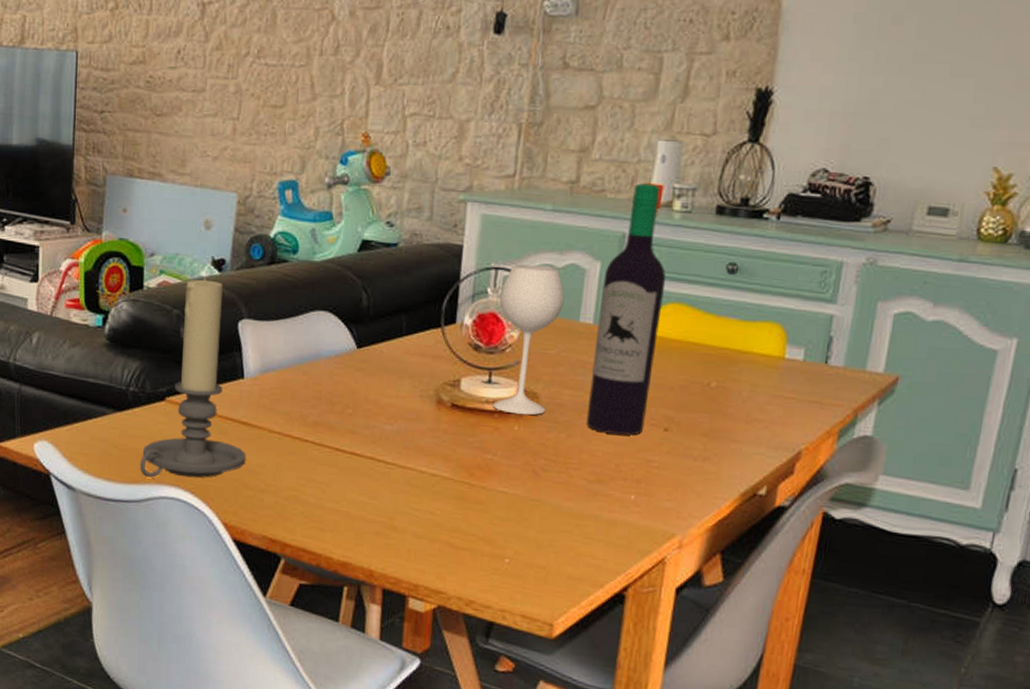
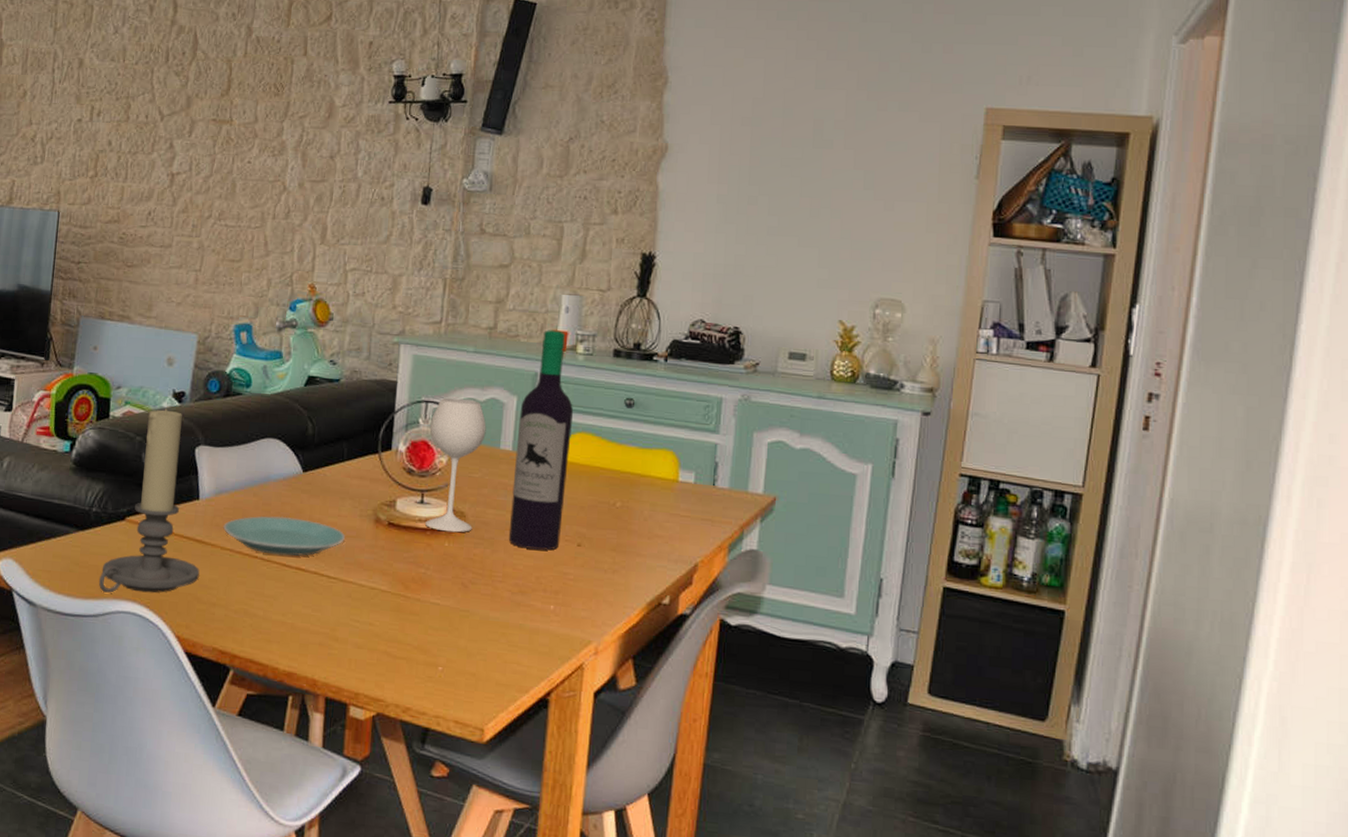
plate: none [270,396,404,440] -> present [223,515,345,556]

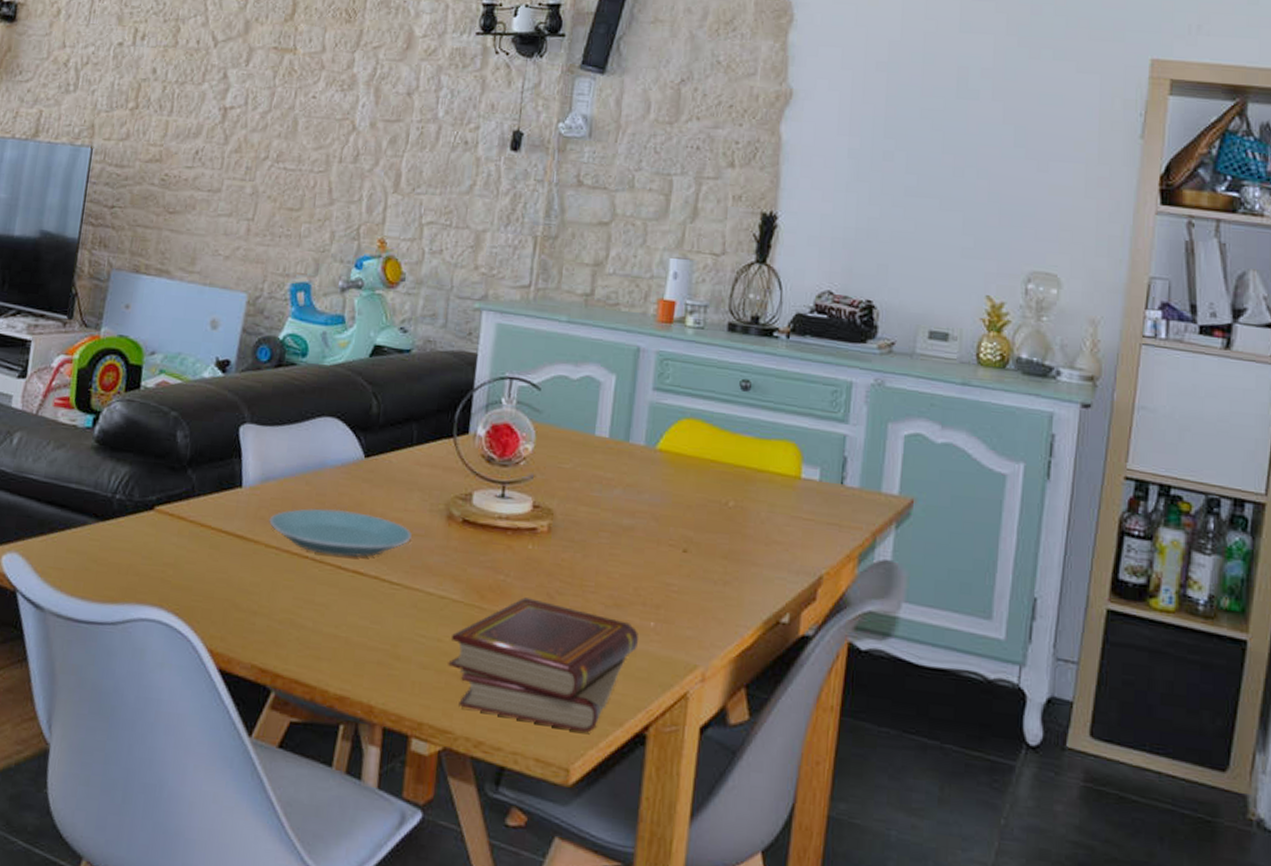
candle holder: present [99,408,200,593] -> none [119,379,240,598]
book set: none [379,587,540,699] -> present [448,597,638,733]
wine bottle: present [425,330,574,551] -> none [506,298,681,557]

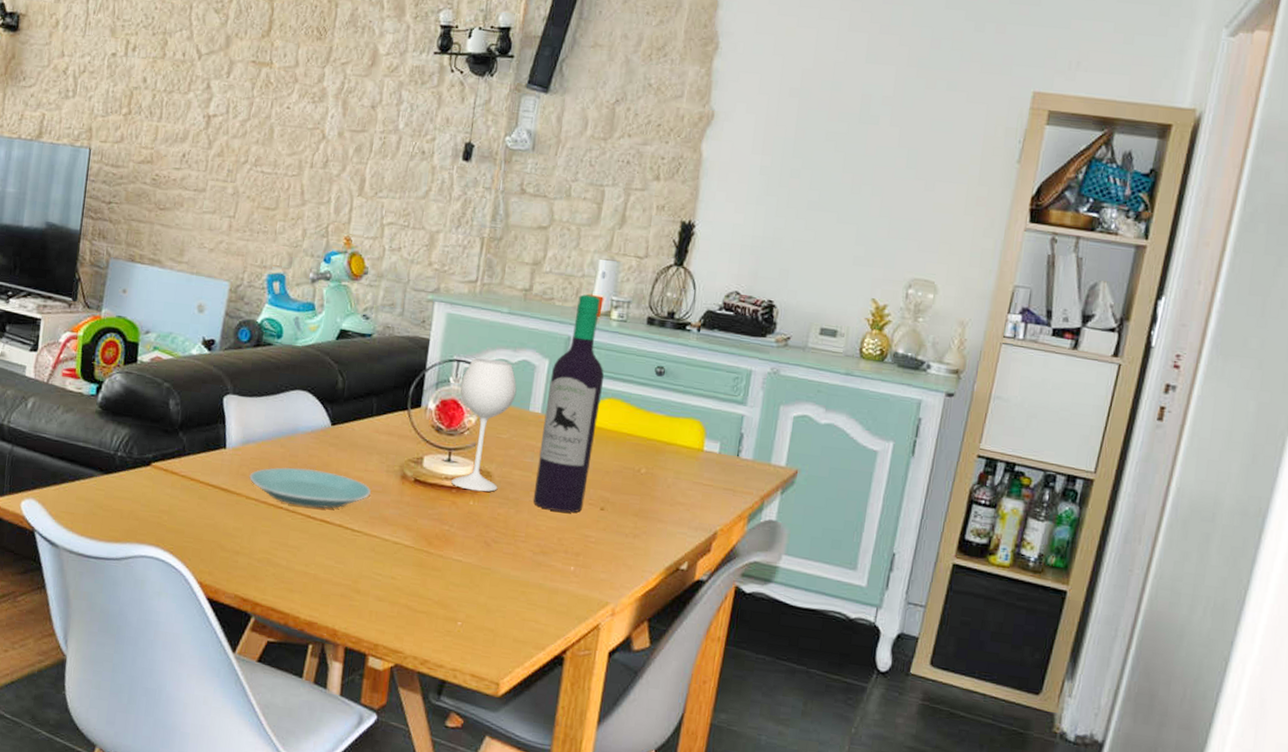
book set: present [448,597,638,733] -> none [400,544,560,655]
wine bottle: none [506,298,681,557] -> present [451,294,604,513]

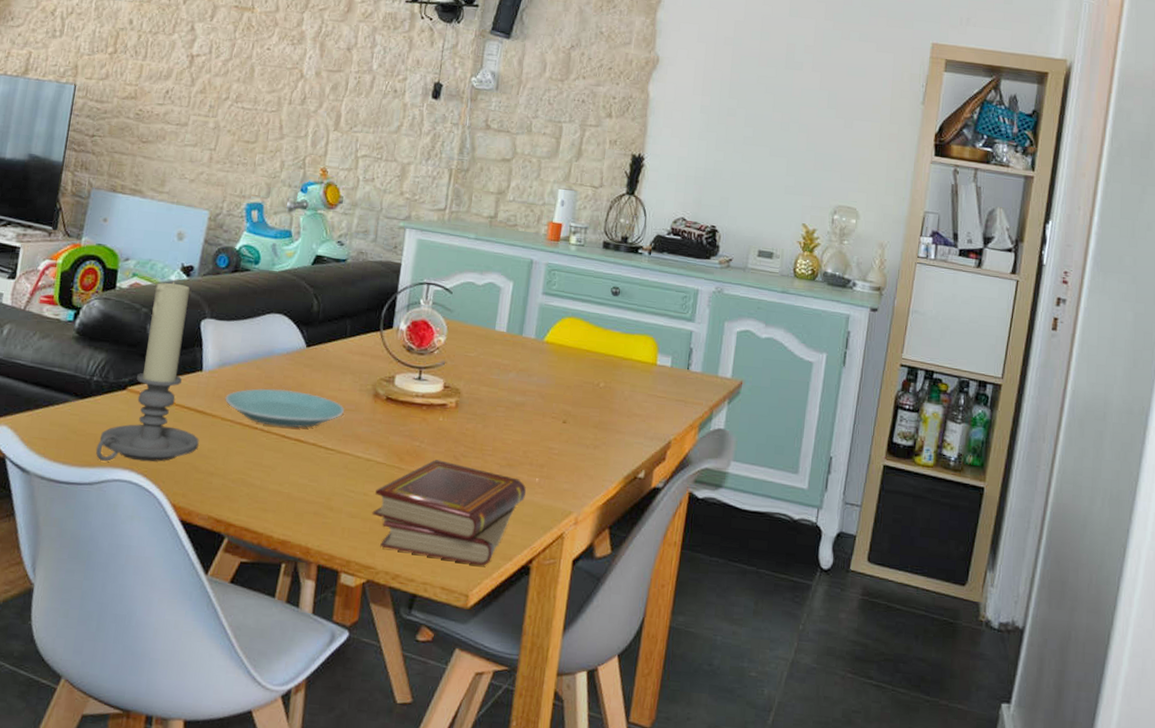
candle holder: none [122,356,224,539] -> present [96,281,199,462]
book set: none [400,544,560,655] -> present [372,459,526,566]
wine bottle: present [451,294,604,513] -> none [422,221,565,427]

